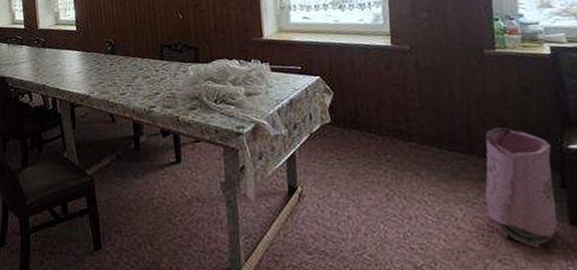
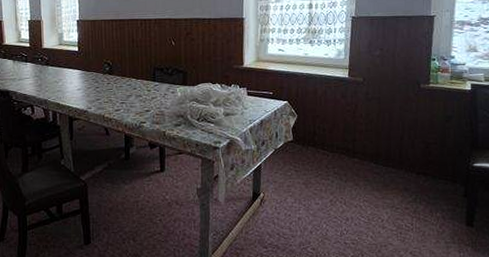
bag: present [484,126,558,248] -> none [406,147,461,243]

